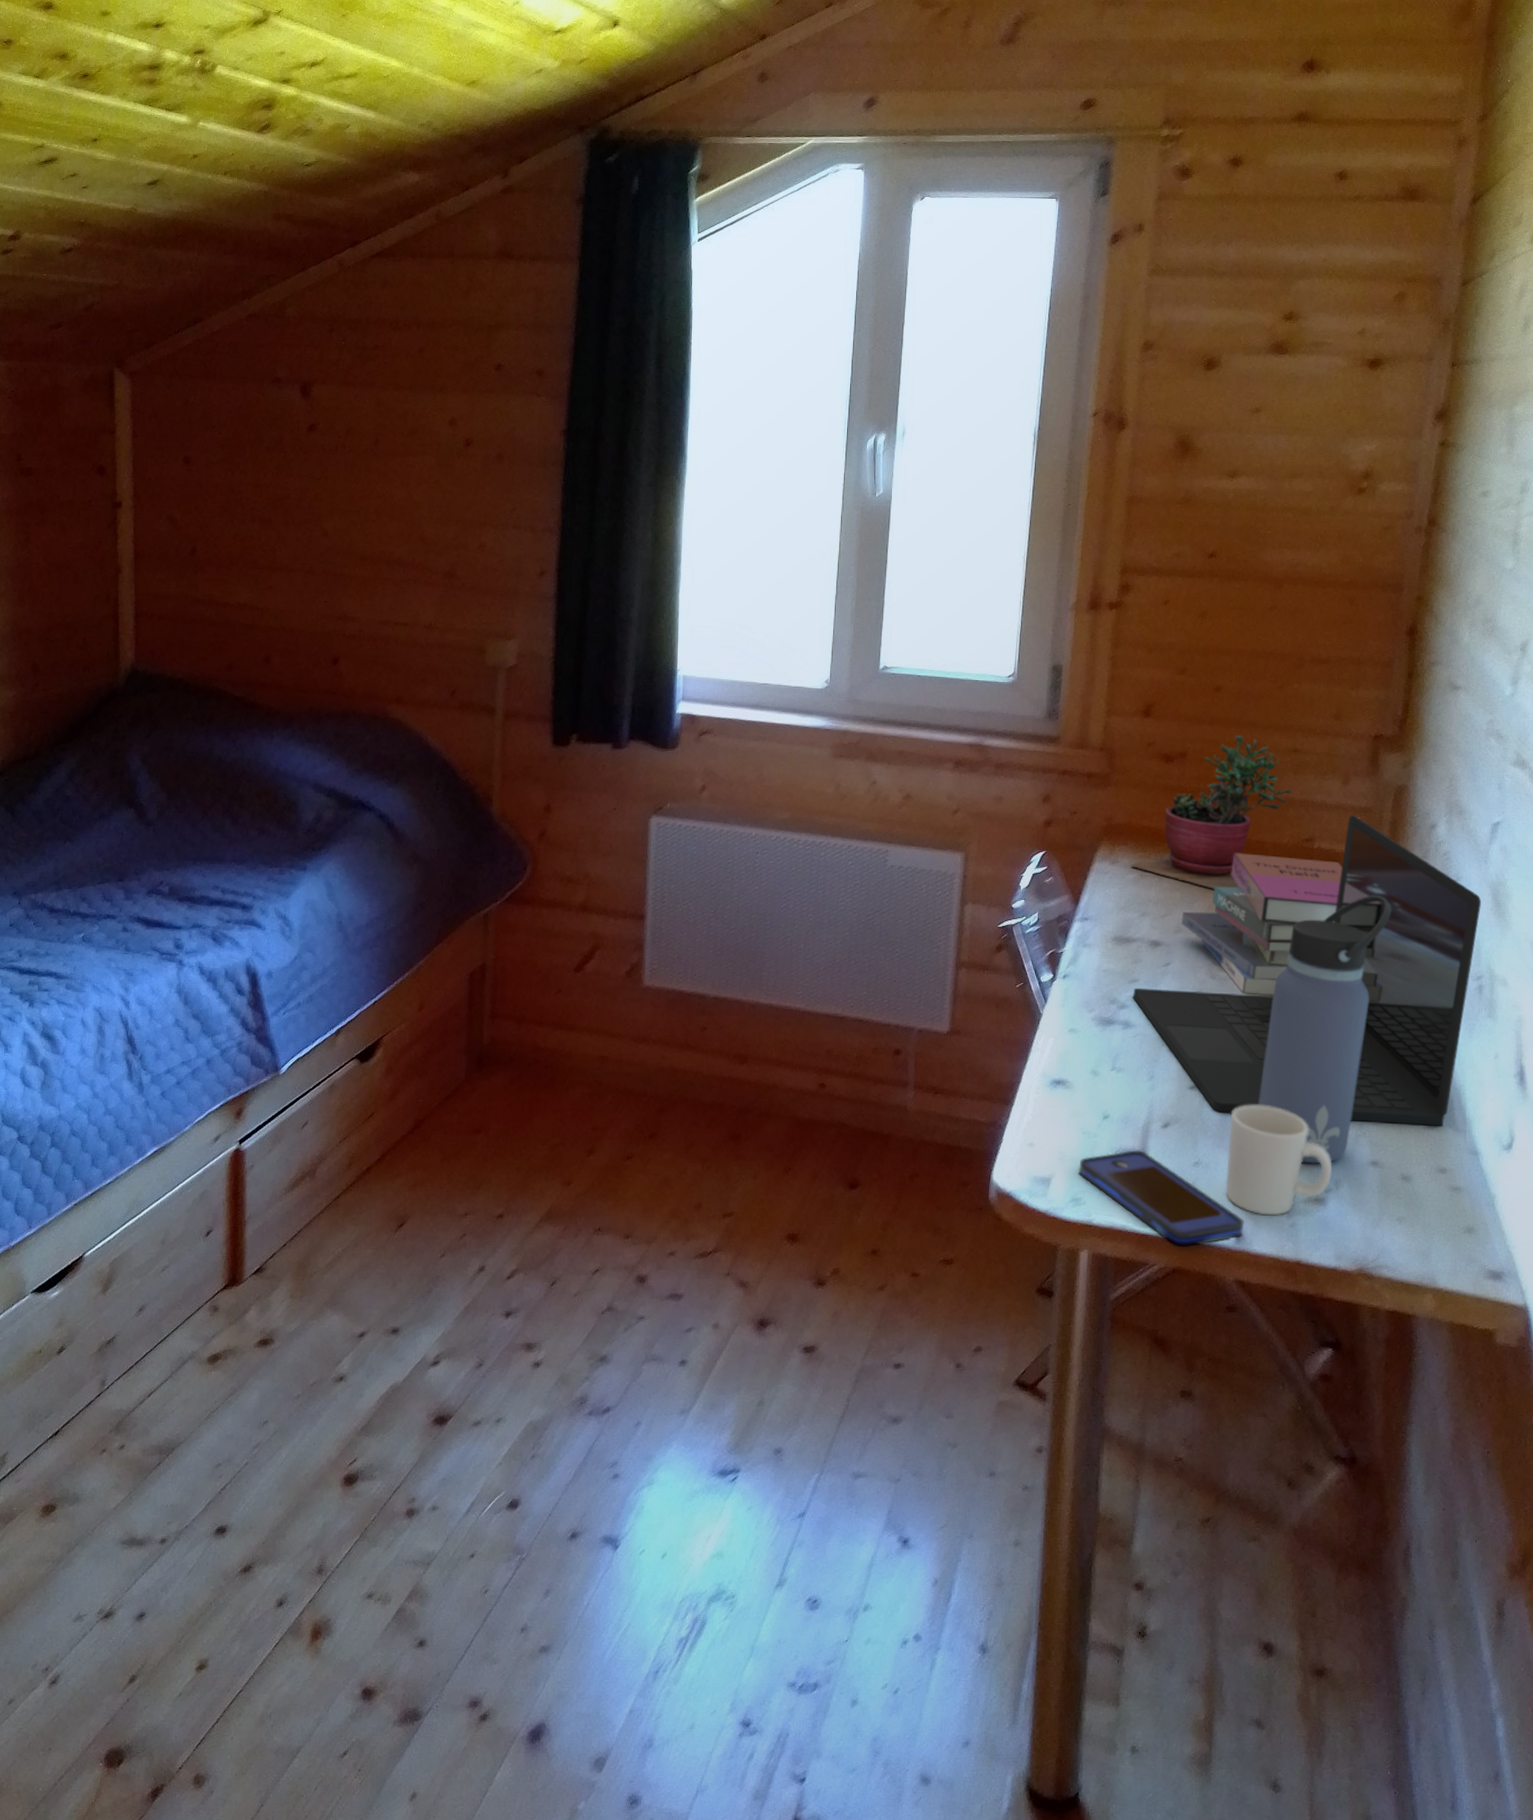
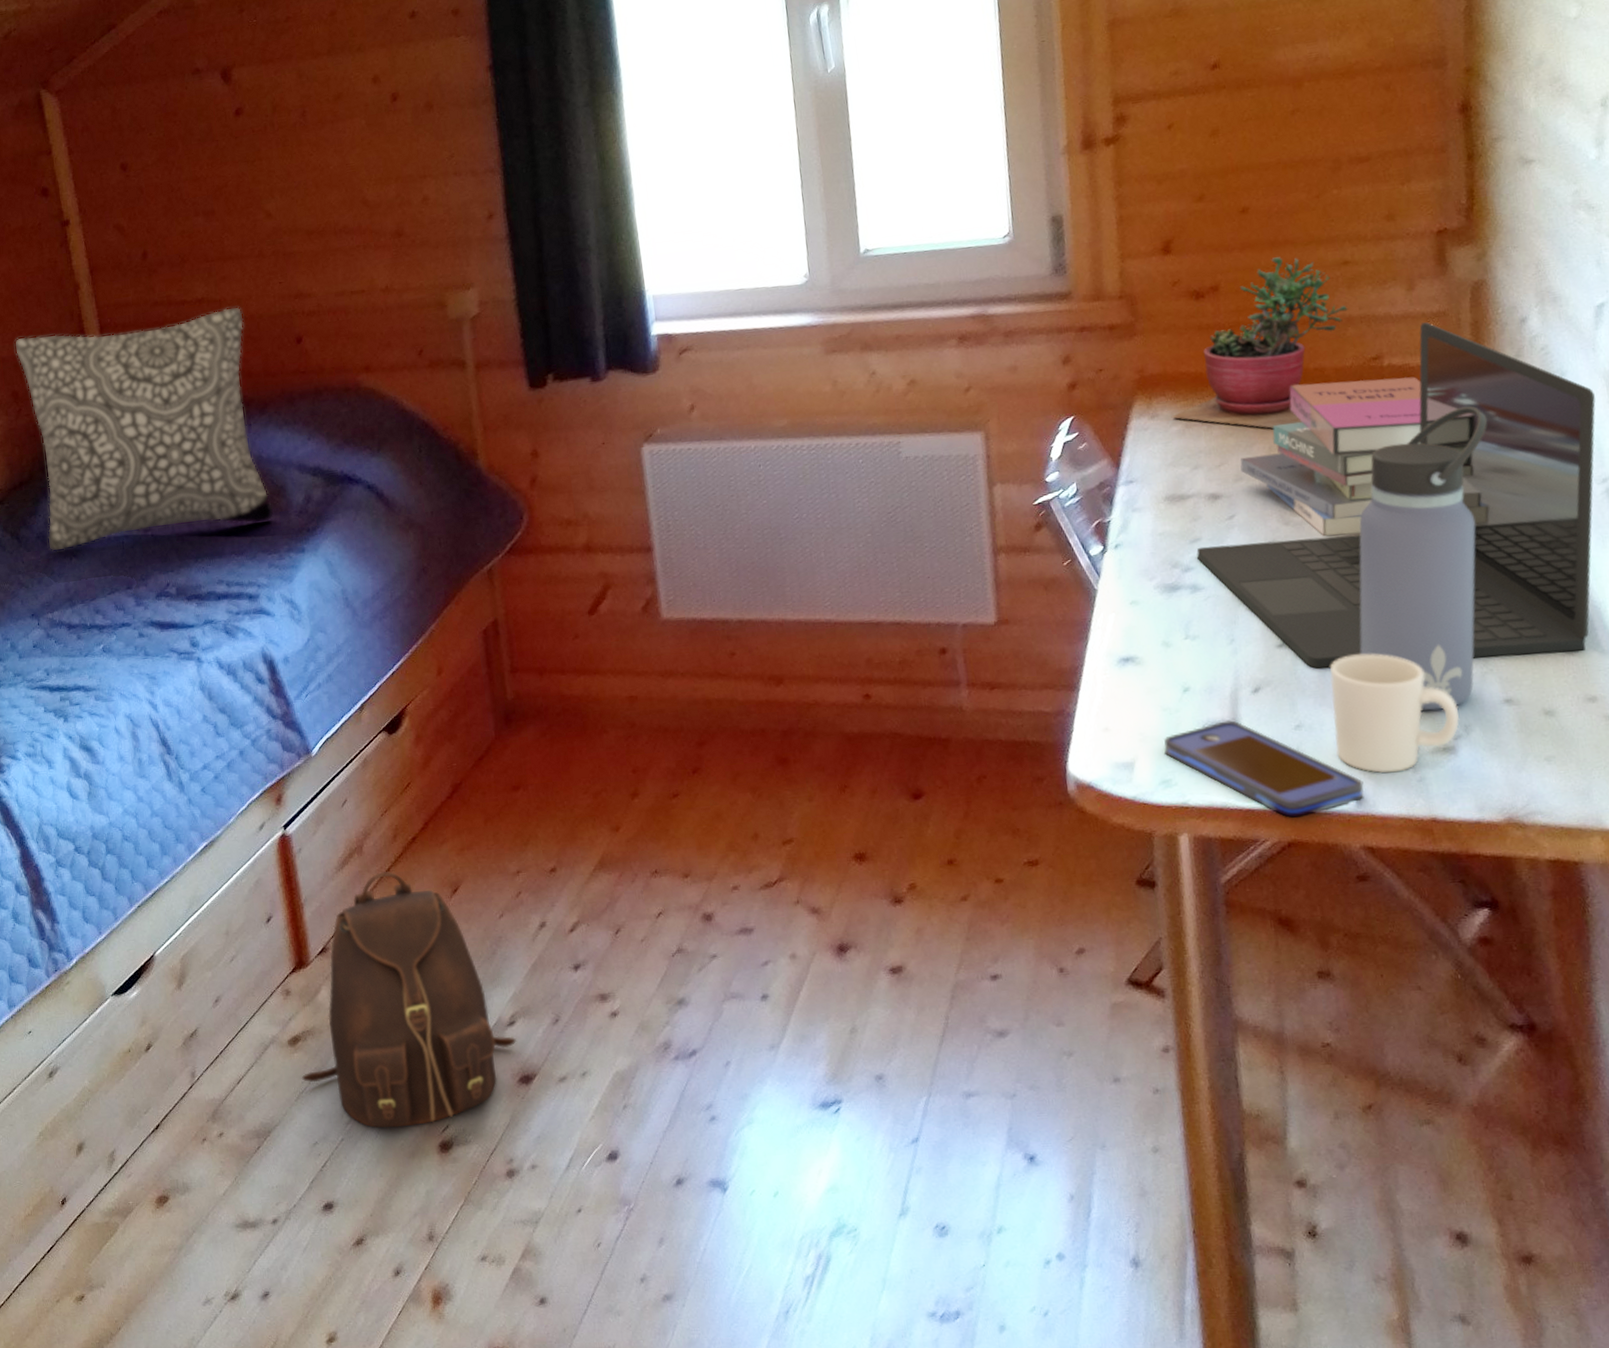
pillow: none [42,611,283,836] -> present [14,306,274,552]
backpack: none [215,1198,438,1456] -> present [301,871,517,1128]

